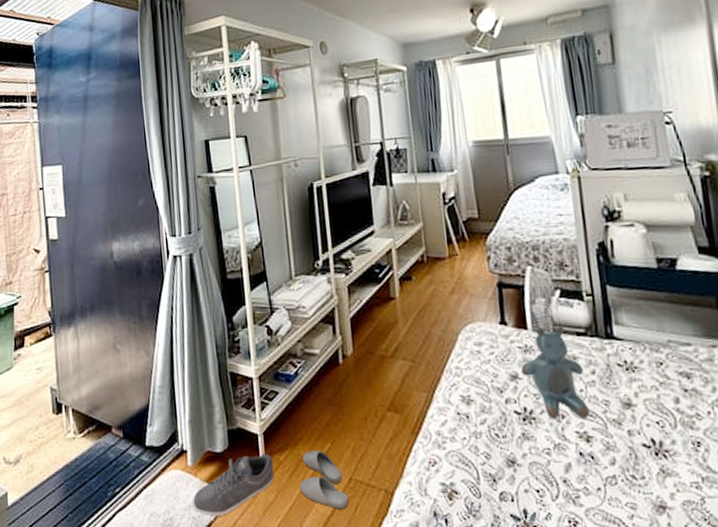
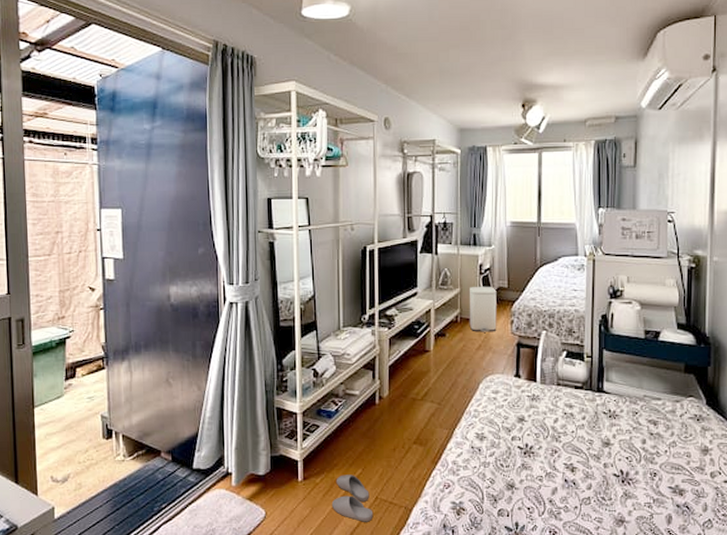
shoe: present [192,453,274,516] -> none [234,476,310,527]
pedal bin: none [434,217,472,273] -> present [469,286,497,332]
stuffed animal: present [521,326,589,420] -> none [528,380,576,454]

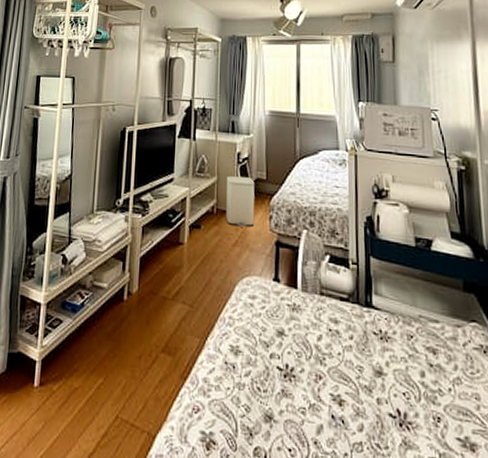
slippers: present [331,475,374,522] -> none [66,383,112,448]

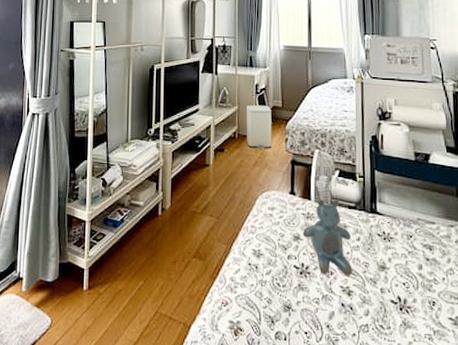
stuffed animal: none [288,288,344,382] -> present [303,199,352,276]

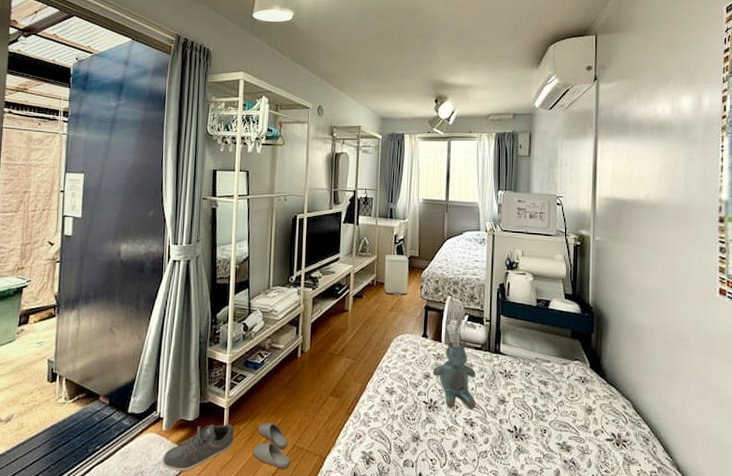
shoe: none [21,285,94,336] -> present [162,423,234,471]
slippers: none [113,286,153,337] -> present [252,423,291,469]

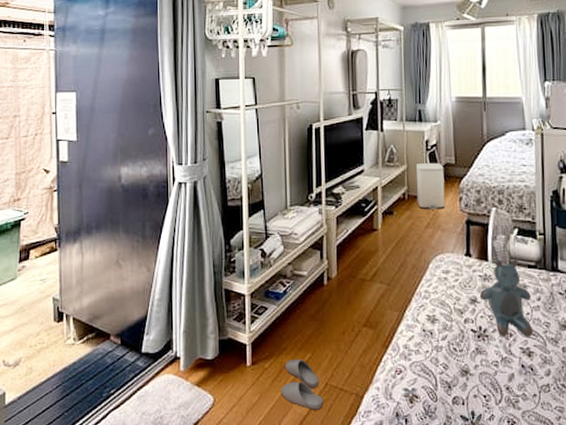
shoe: present [162,423,234,471] -> none [182,361,259,415]

